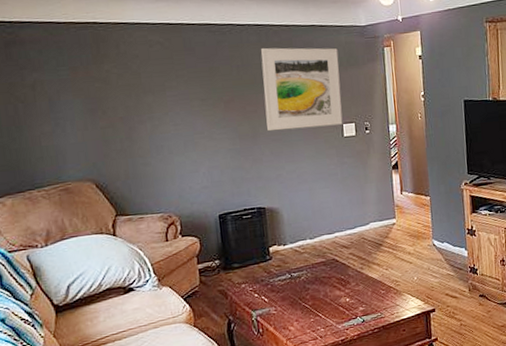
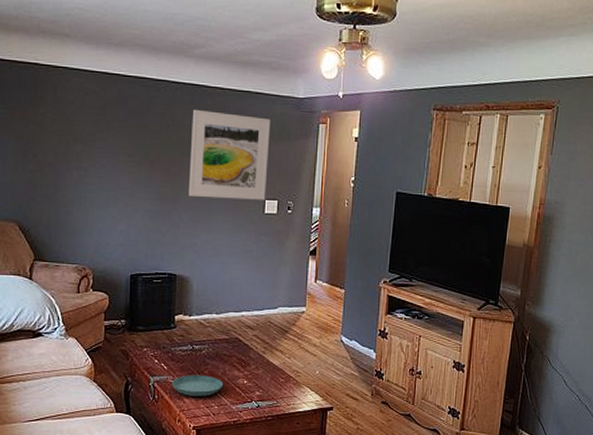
saucer: none [275,300,327,324] -> present [172,375,224,396]

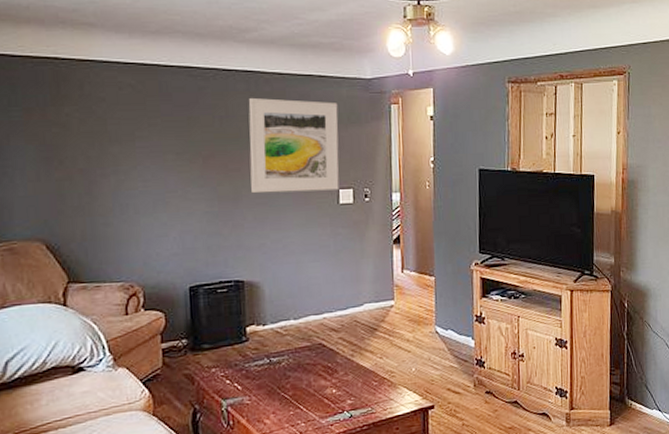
saucer: present [172,375,224,396] -> none [249,390,310,416]

